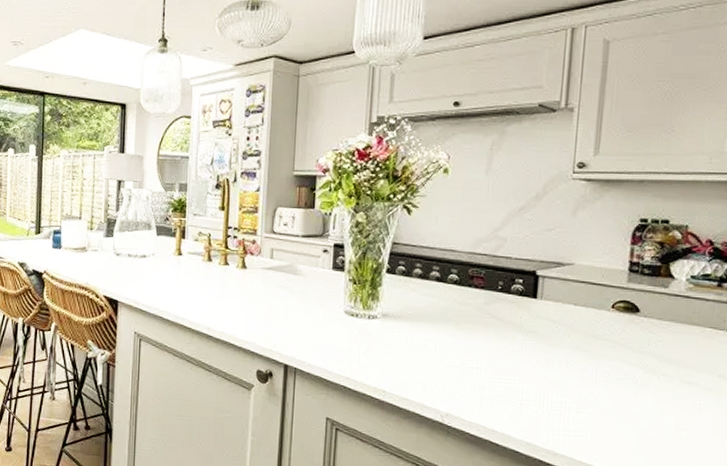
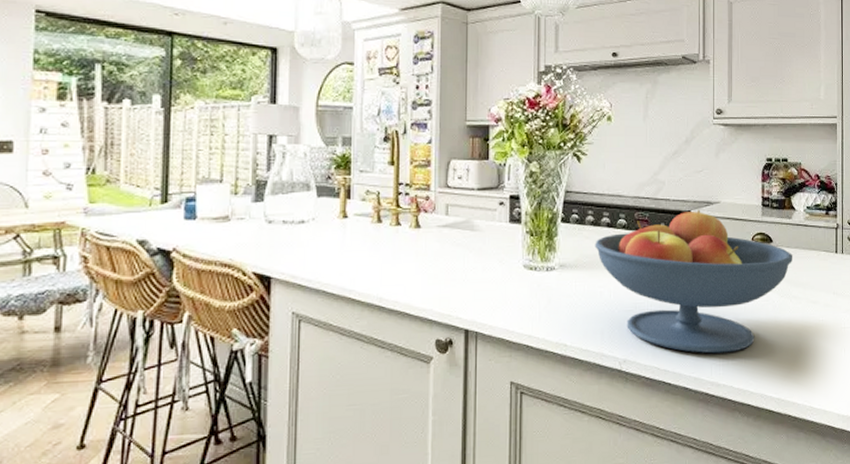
fruit bowl: none [421,270,667,424] -> present [595,209,793,354]

